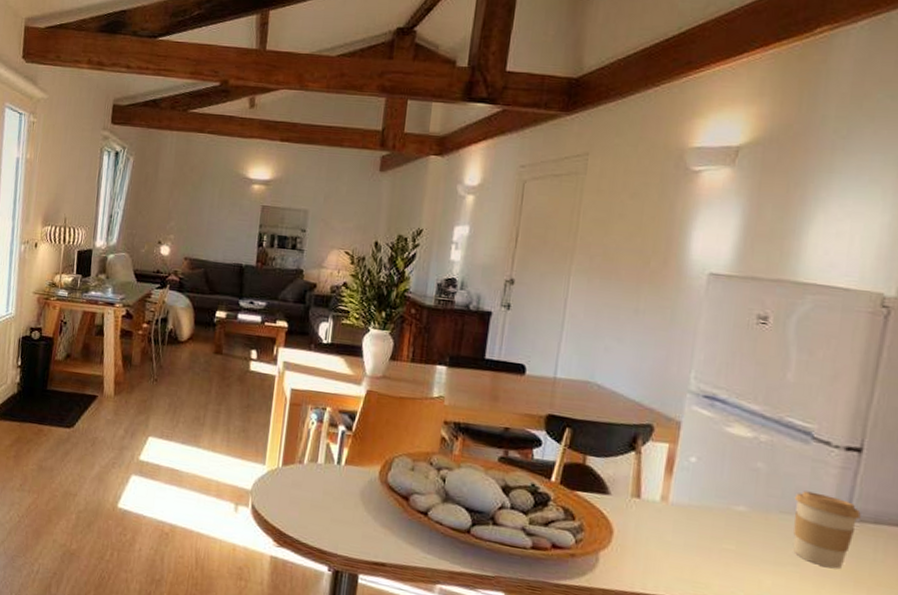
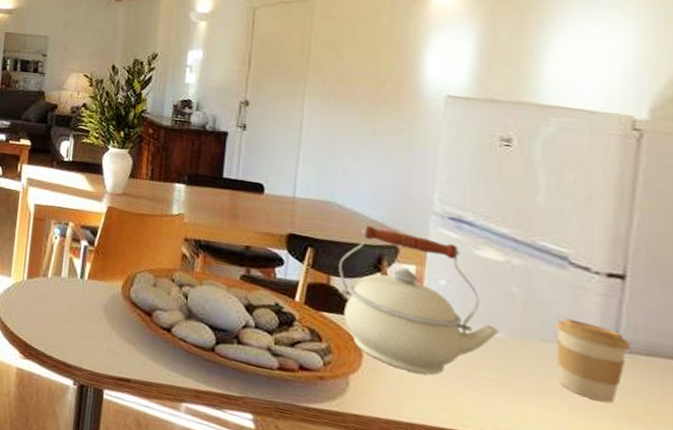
kettle: none [594,404,743,549] -> present [338,225,500,375]

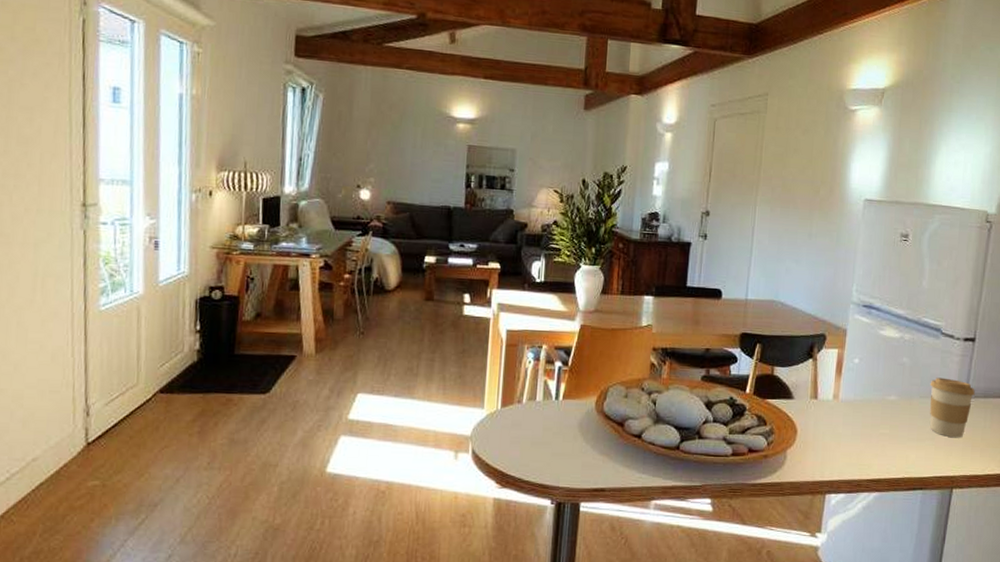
kettle: present [338,225,500,375] -> none [780,318,894,439]

